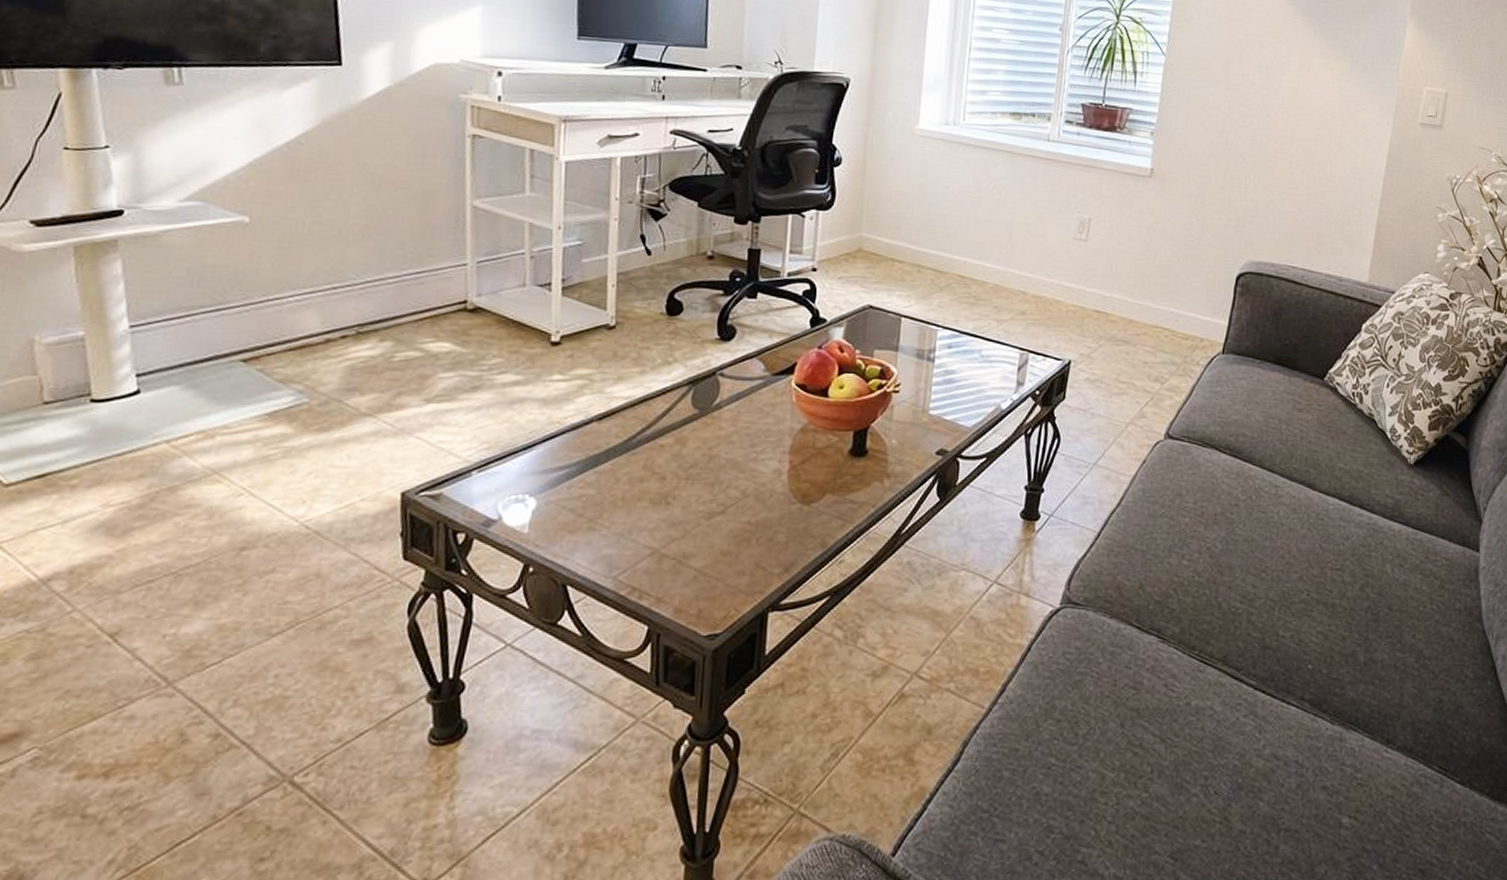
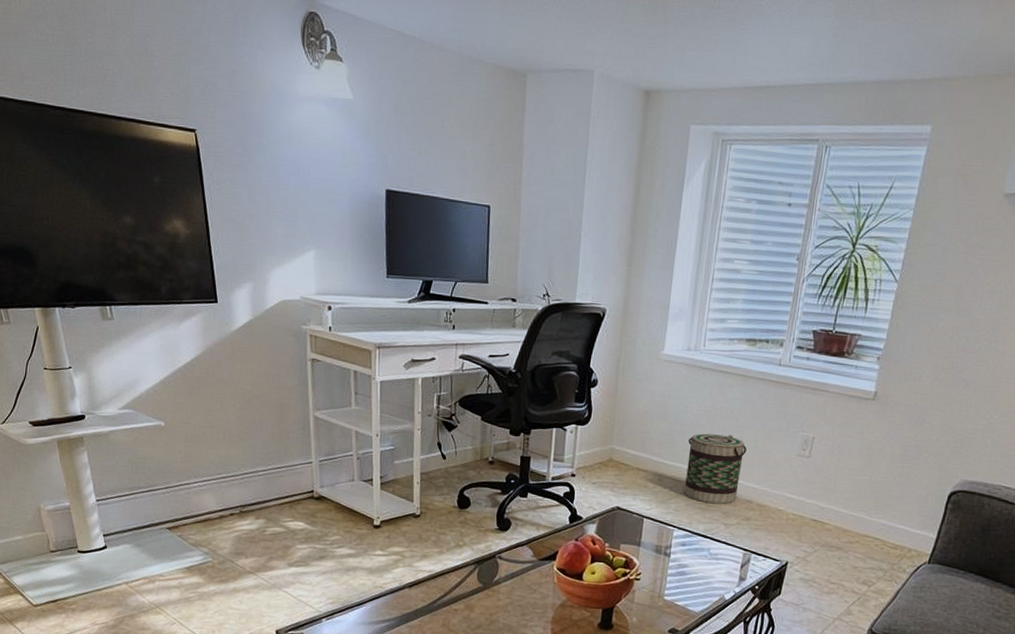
basket: none [948,217,1017,298] -> present [684,433,747,504]

